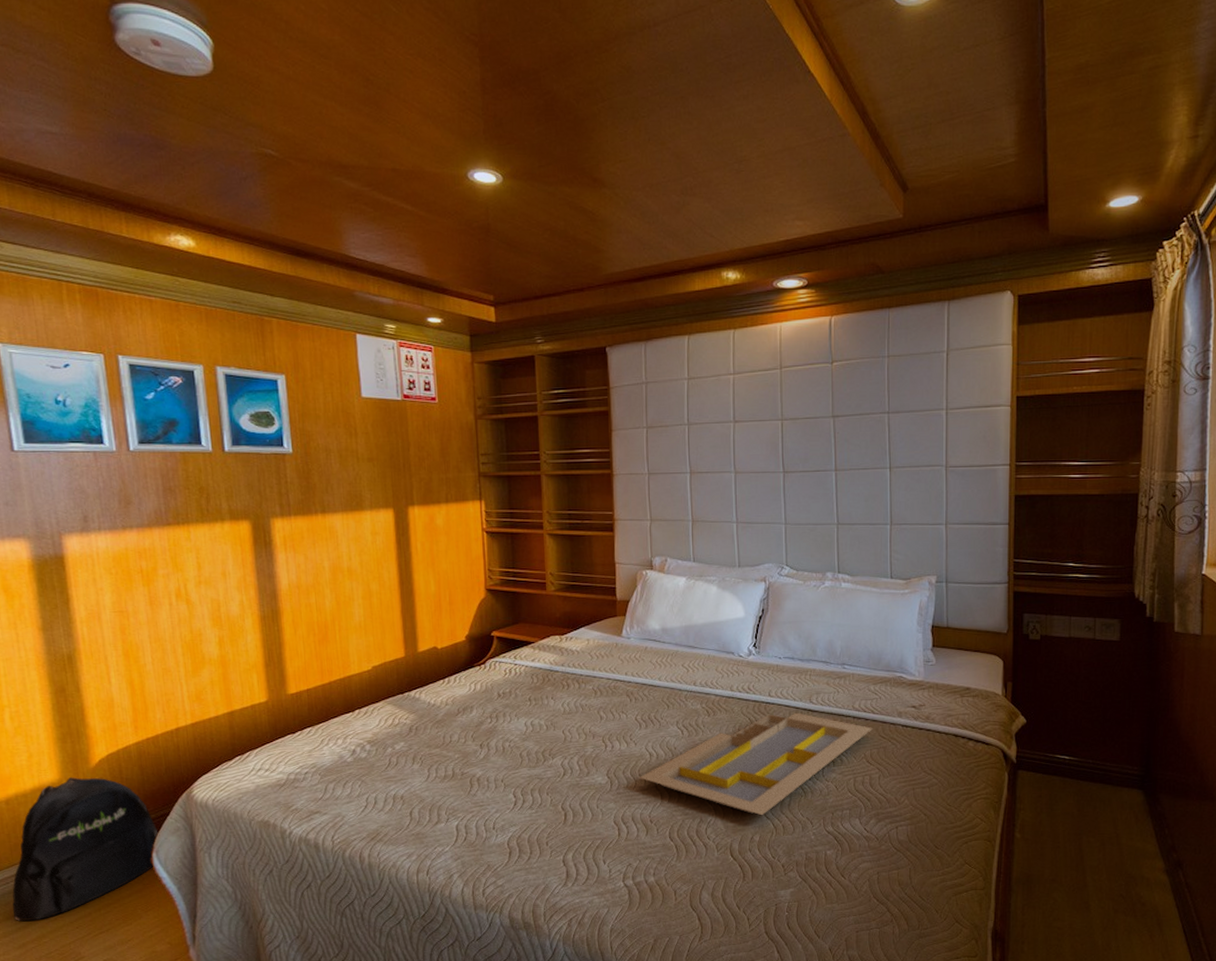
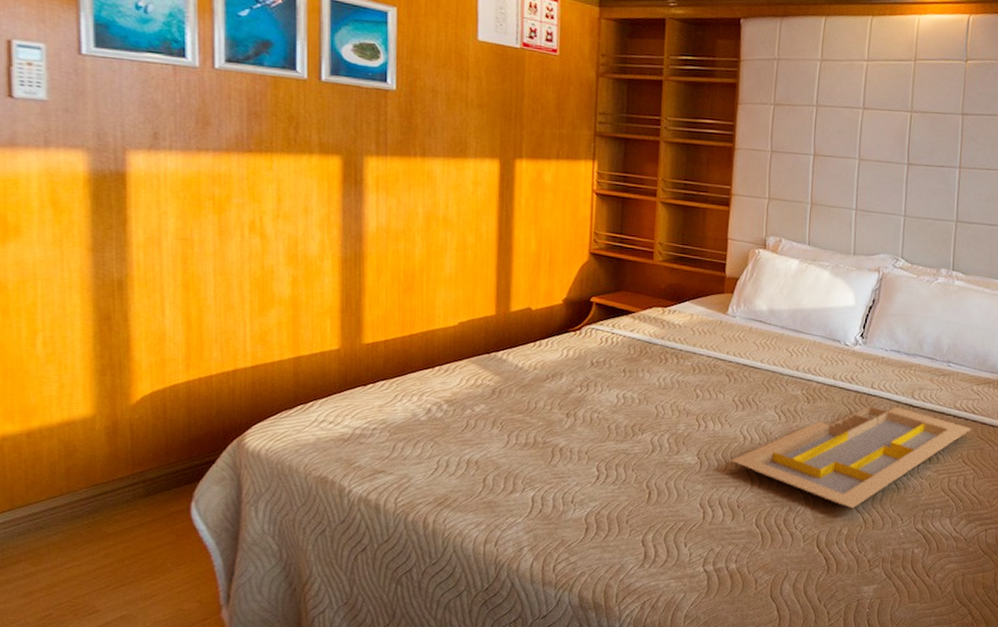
backpack: present [12,777,160,921] -> none [21,413,202,567]

